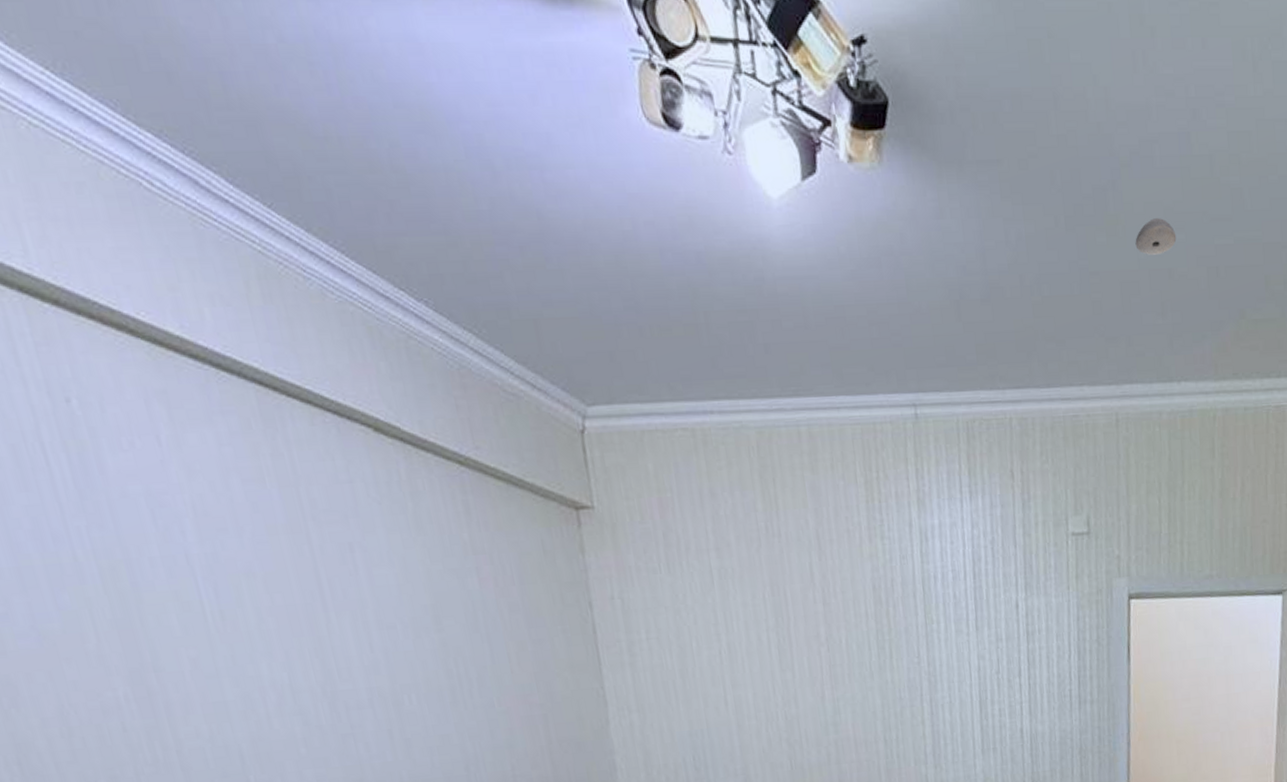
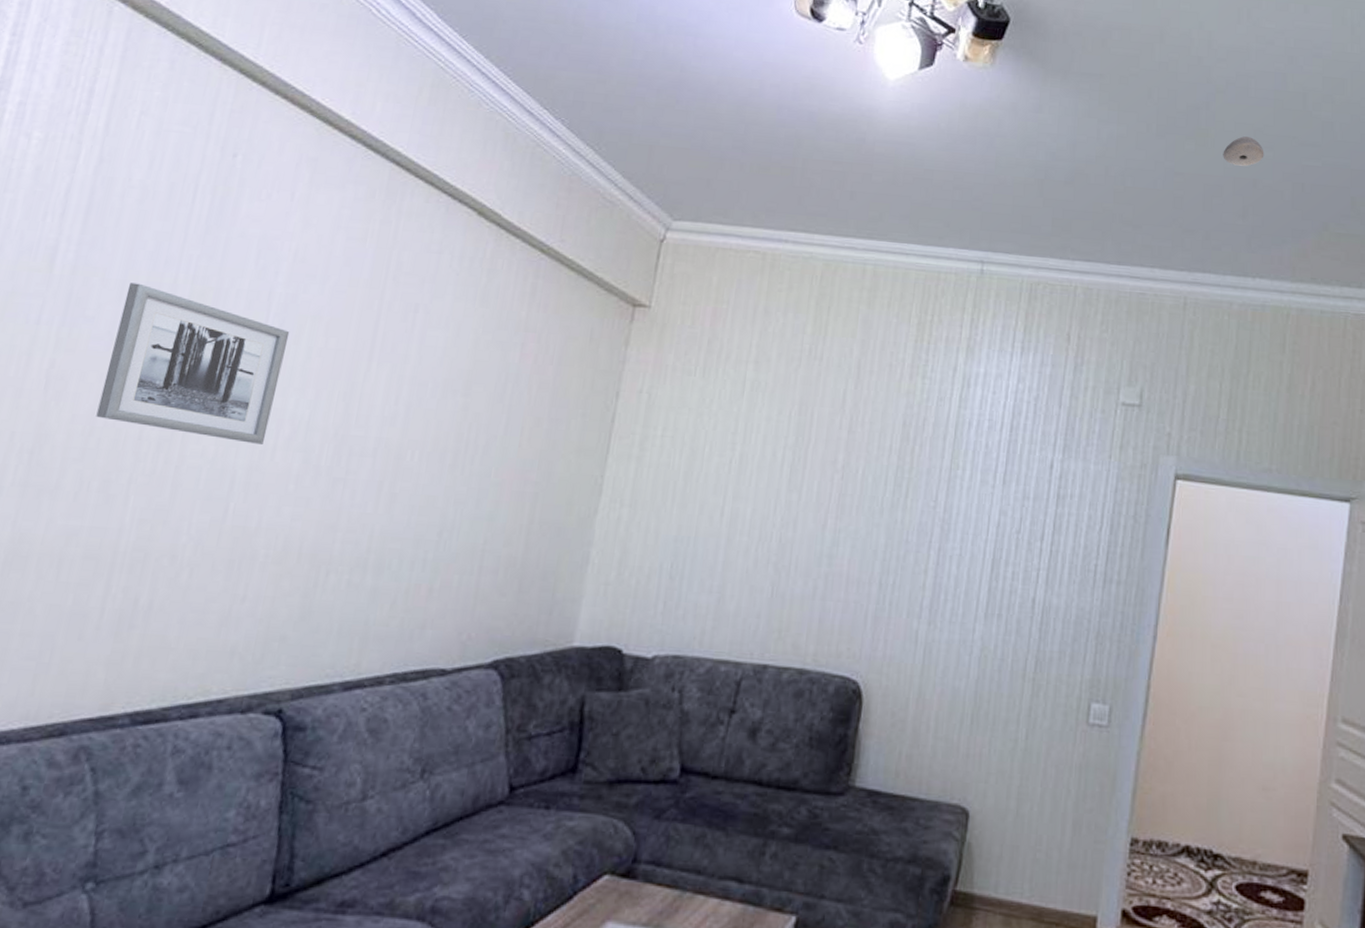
wall art: none [26,568,255,718] -> present [96,283,290,444]

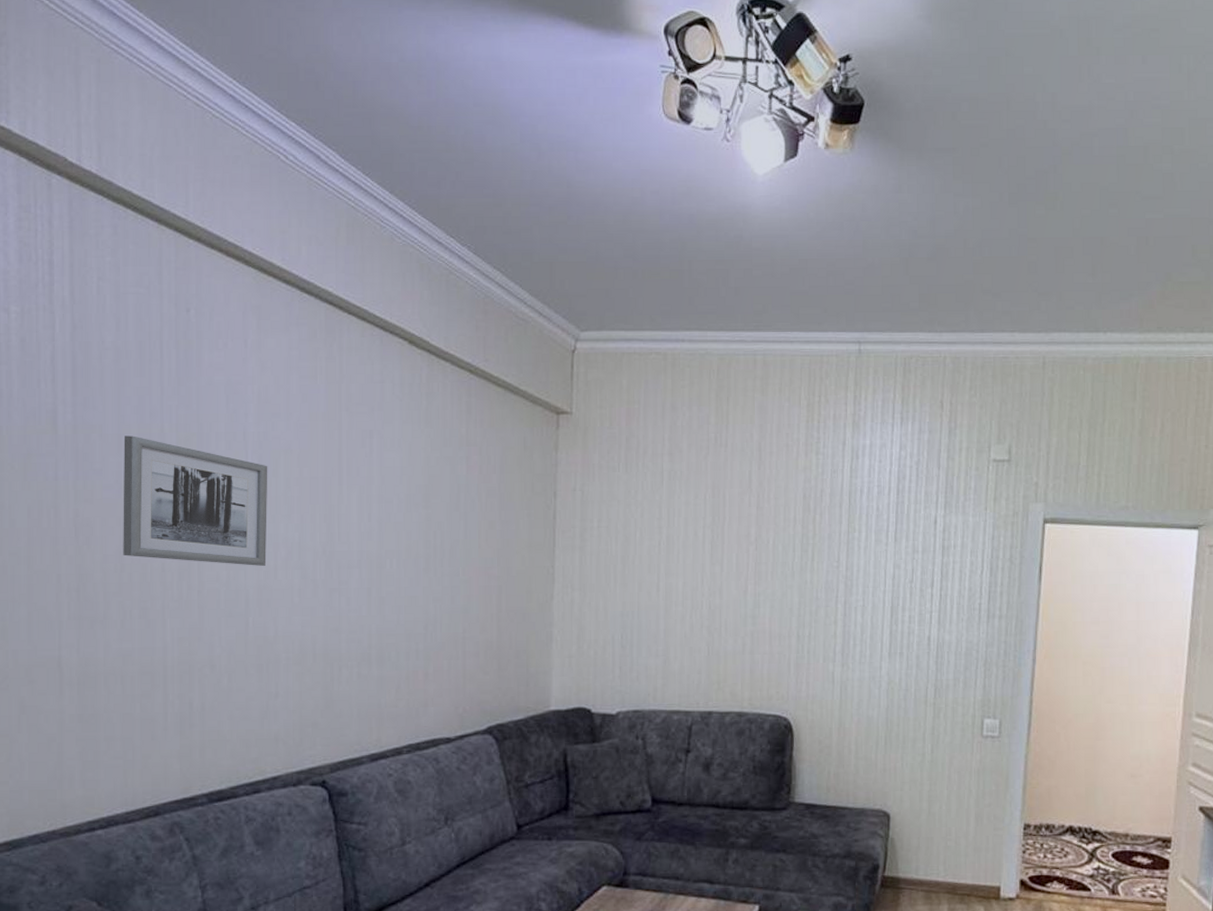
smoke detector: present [1223,136,1264,167] -> none [1071,196,1110,226]

